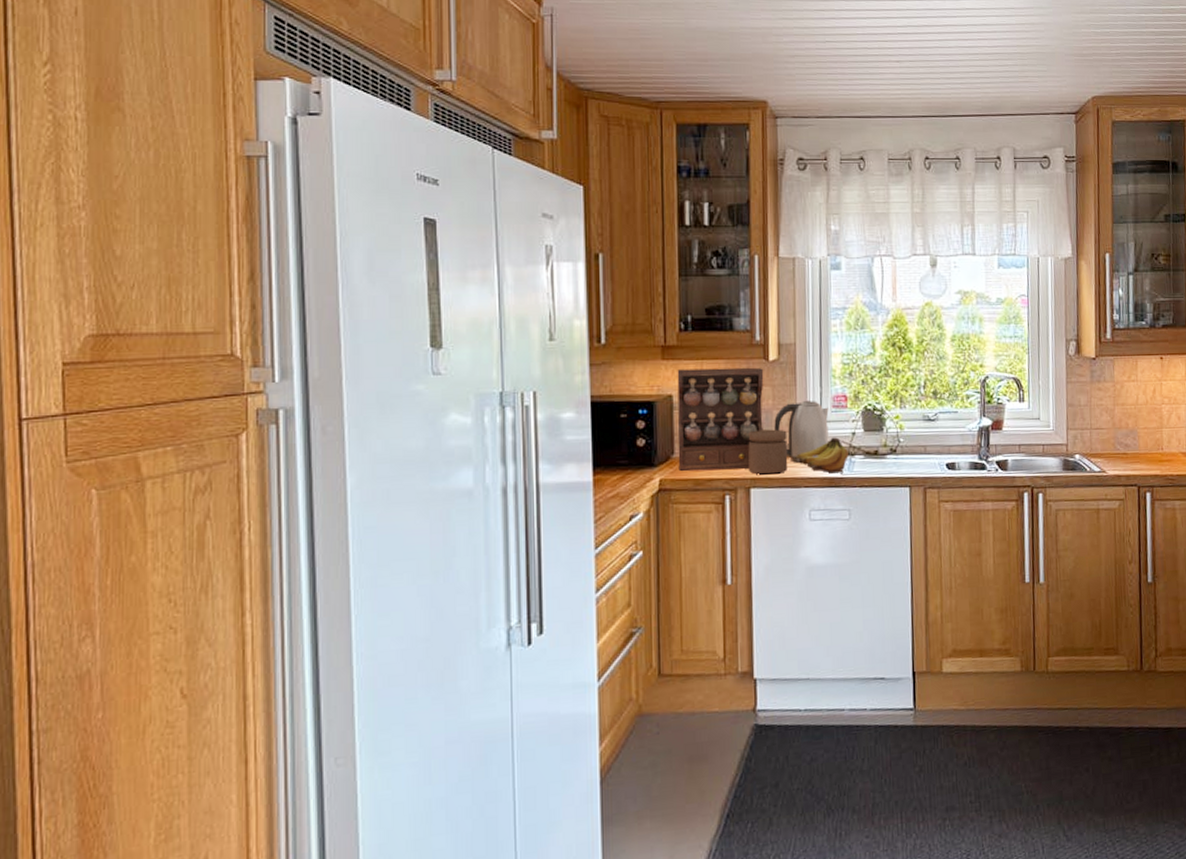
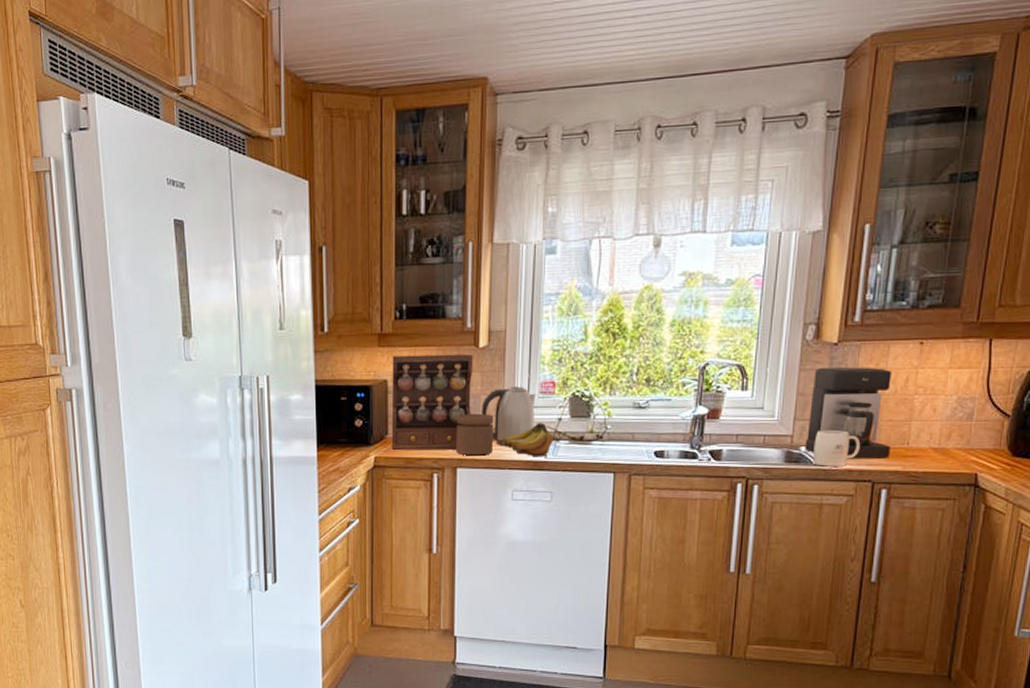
coffee maker: none [1078,379,1149,464] -> present [805,367,891,459]
mug: none [1086,437,1125,473] -> present [813,429,861,467]

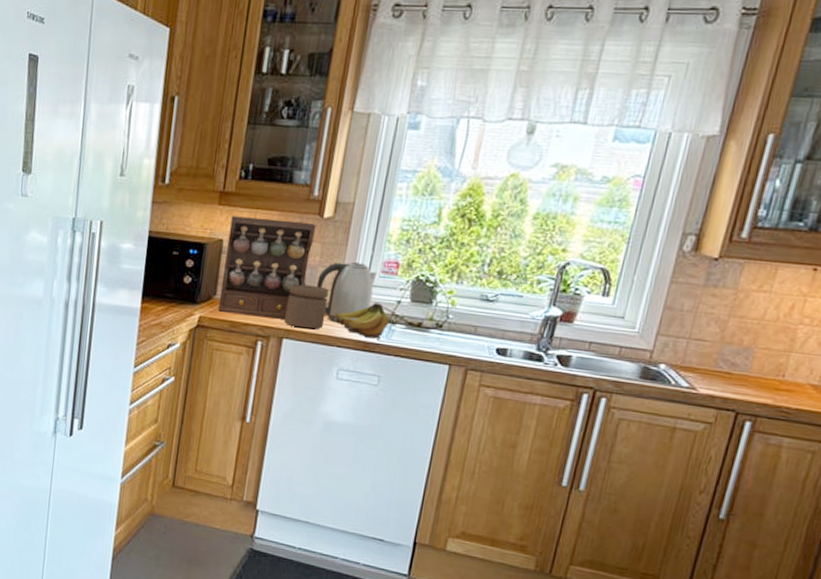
coffee maker: present [805,367,891,459] -> none [664,283,776,389]
mug: present [813,429,861,467] -> none [671,348,729,391]

